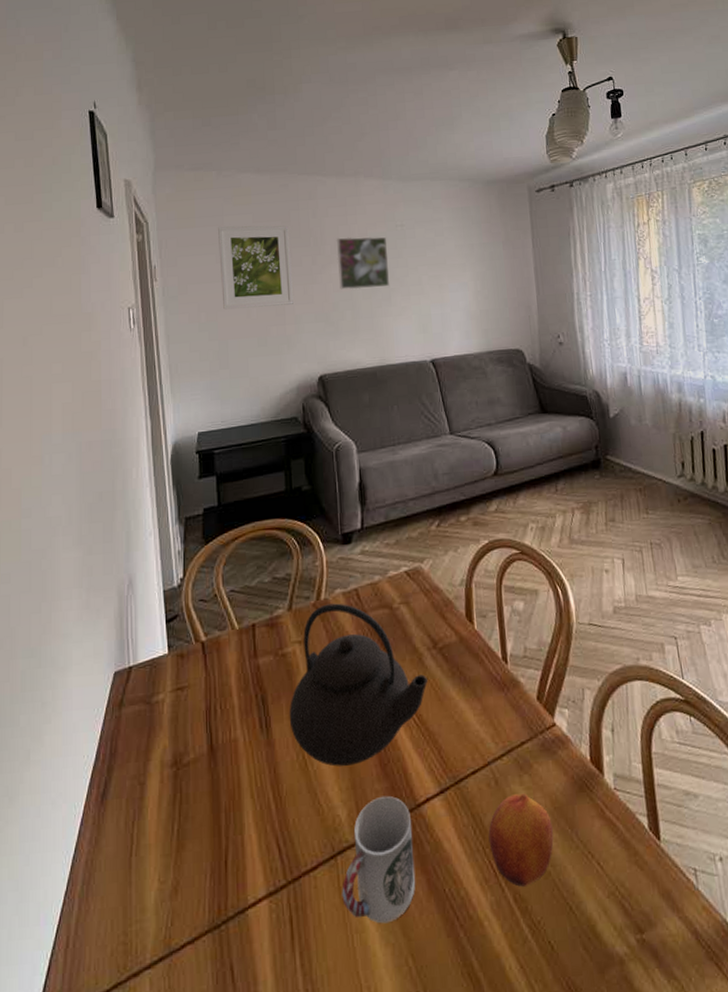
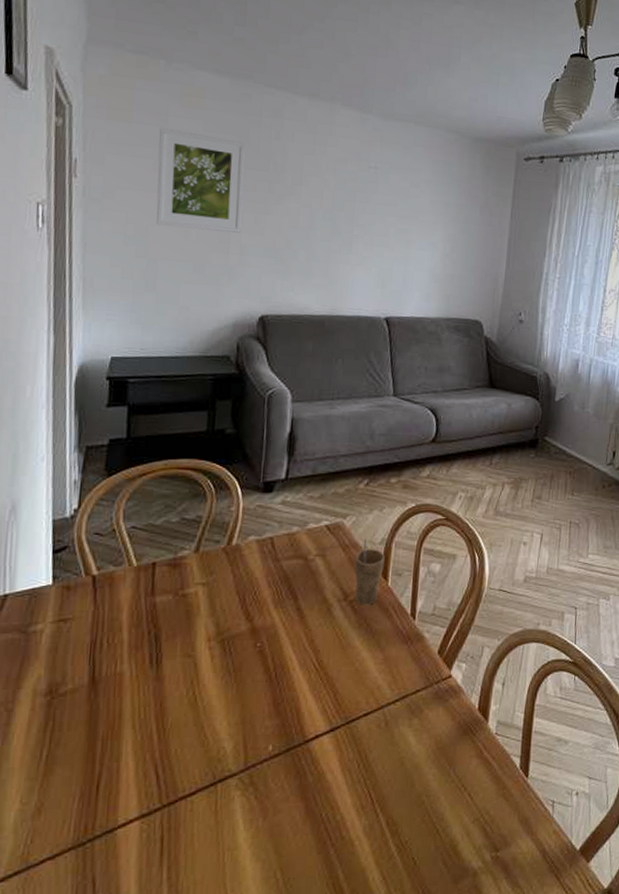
teapot: present [289,603,428,767] -> none [182,549,333,703]
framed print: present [336,236,389,290] -> none [296,168,356,232]
cup: present [342,796,415,924] -> none [217,731,298,843]
cup: none [437,581,468,652] -> present [354,539,385,605]
fruit: present [488,793,554,887] -> none [370,734,433,813]

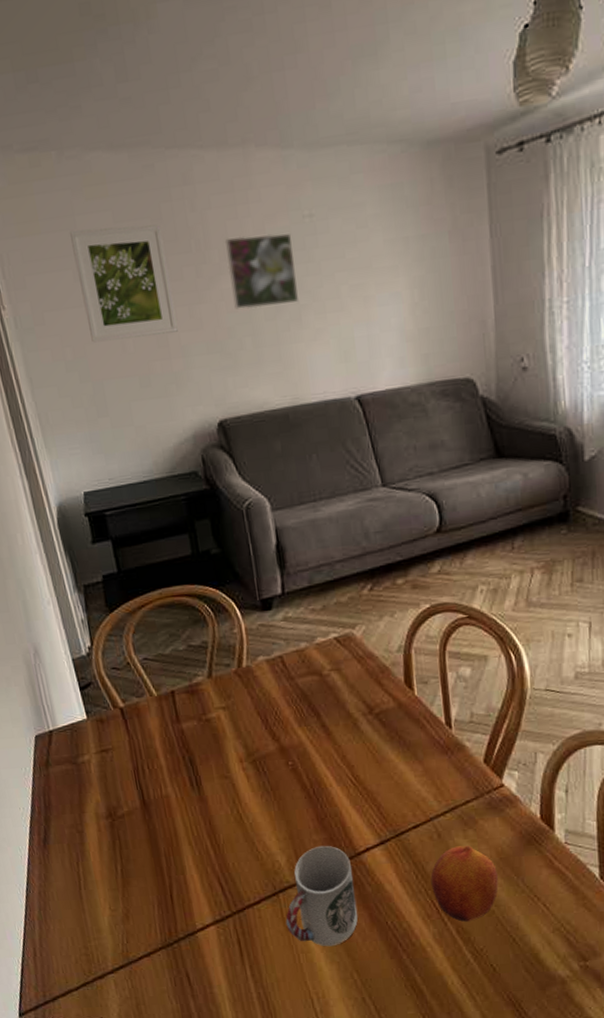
cup: none [217,731,298,843] -> present [285,845,358,947]
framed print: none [296,168,356,232] -> present [224,233,298,310]
cup: present [354,539,385,605] -> none [372,648,407,718]
fruit: none [370,734,433,813] -> present [430,845,499,922]

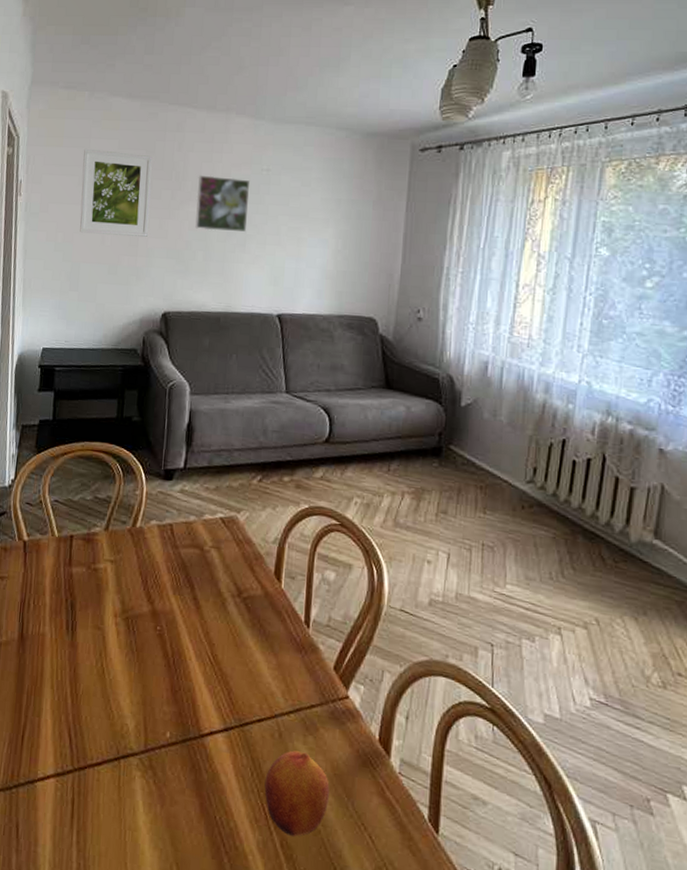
cup: present [285,845,358,947] -> none [120,718,193,830]

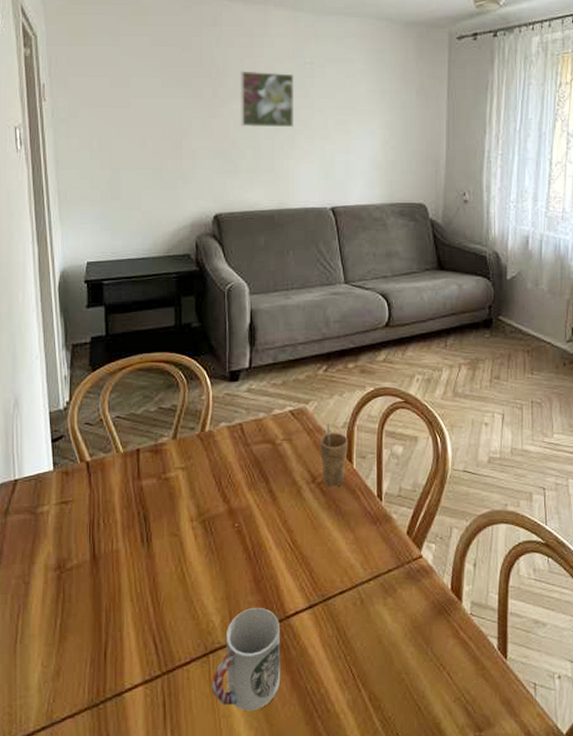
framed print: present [80,148,153,237] -> none [113,46,191,138]
cup: none [120,718,193,830] -> present [212,607,280,711]
cup: none [248,536,278,606] -> present [319,423,348,487]
fruit: present [264,750,330,837] -> none [350,613,410,689]

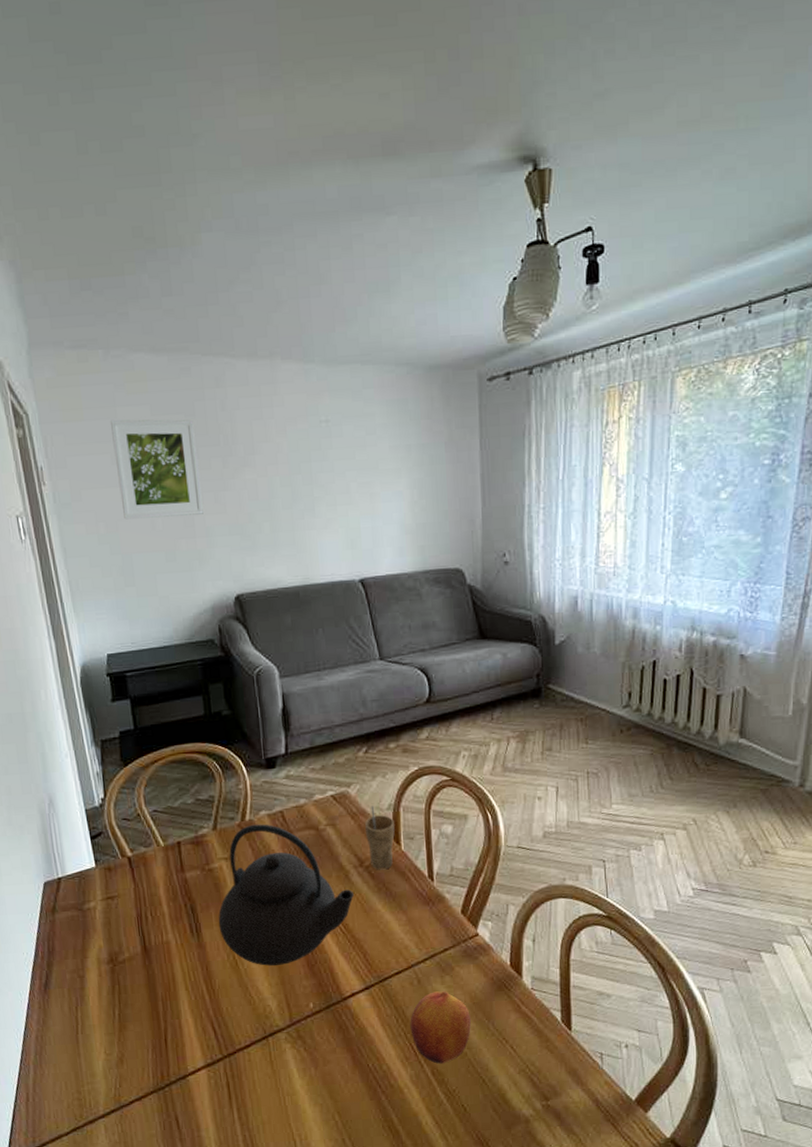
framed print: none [113,46,191,138] -> present [110,419,204,520]
teapot: none [169,435,304,580] -> present [218,824,354,966]
cup: present [212,607,280,711] -> none [273,990,341,1089]
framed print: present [239,70,293,128] -> none [249,434,312,498]
fruit: none [350,613,410,689] -> present [410,991,471,1064]

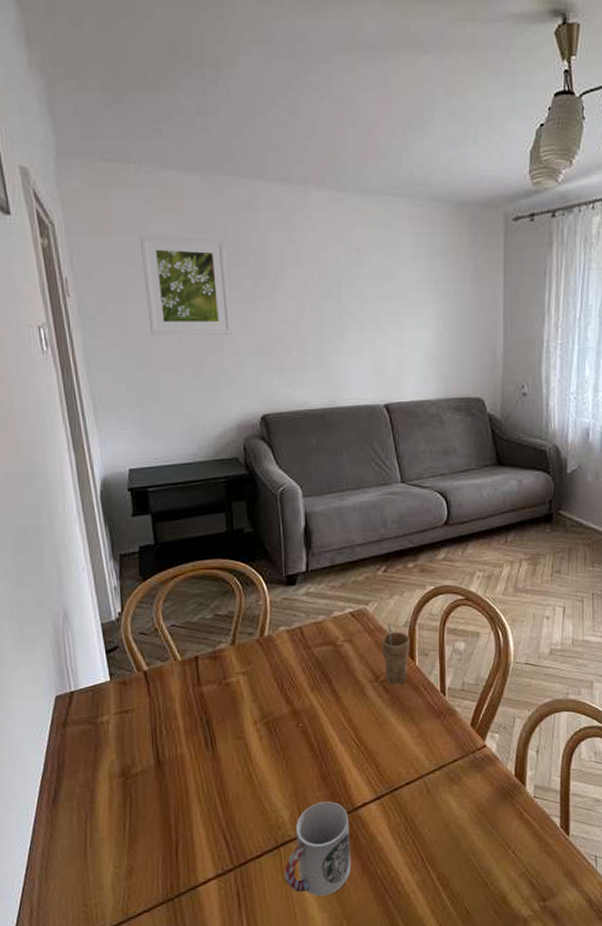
teapot: present [218,824,354,966] -> none [233,639,368,778]
cup: none [273,990,341,1089] -> present [284,801,351,896]
fruit: present [410,991,471,1064] -> none [418,800,476,869]

